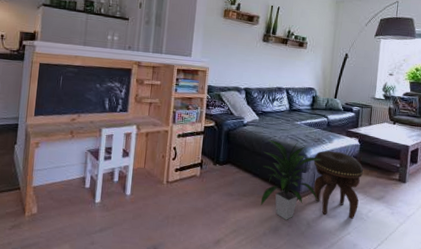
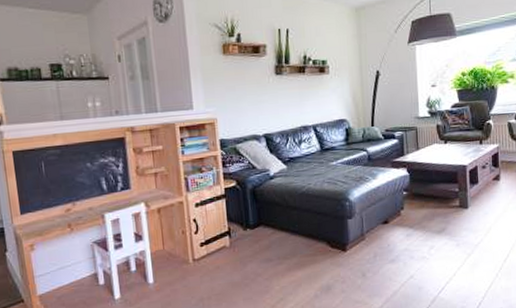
indoor plant: present [260,139,322,220] -> none [299,184,371,276]
footstool: present [313,150,364,219] -> none [358,187,418,261]

